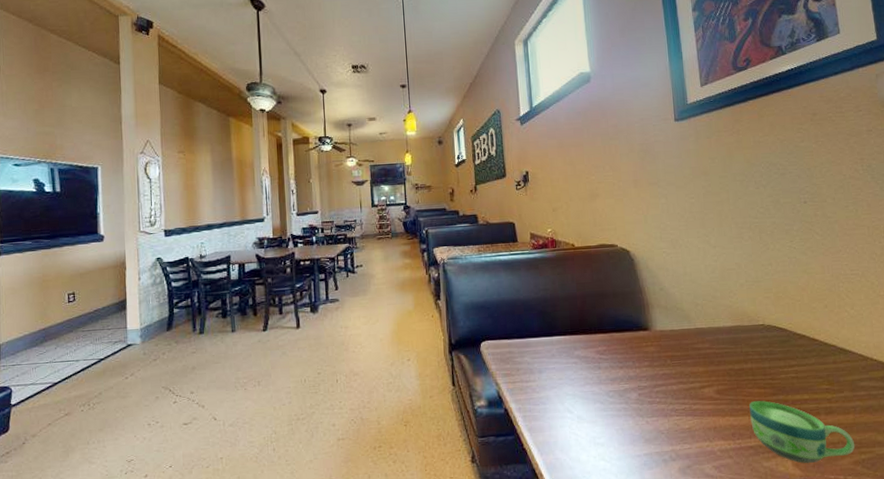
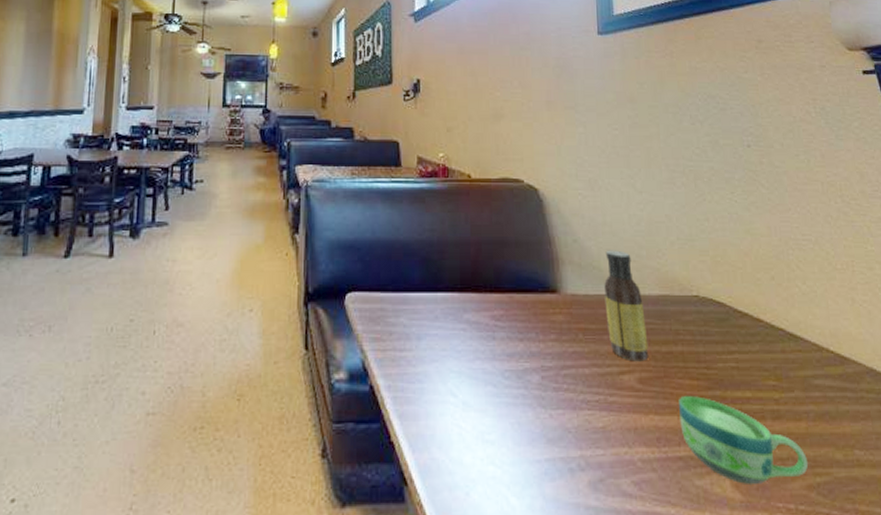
sauce bottle: none [686,294,724,378] -> present [604,250,649,362]

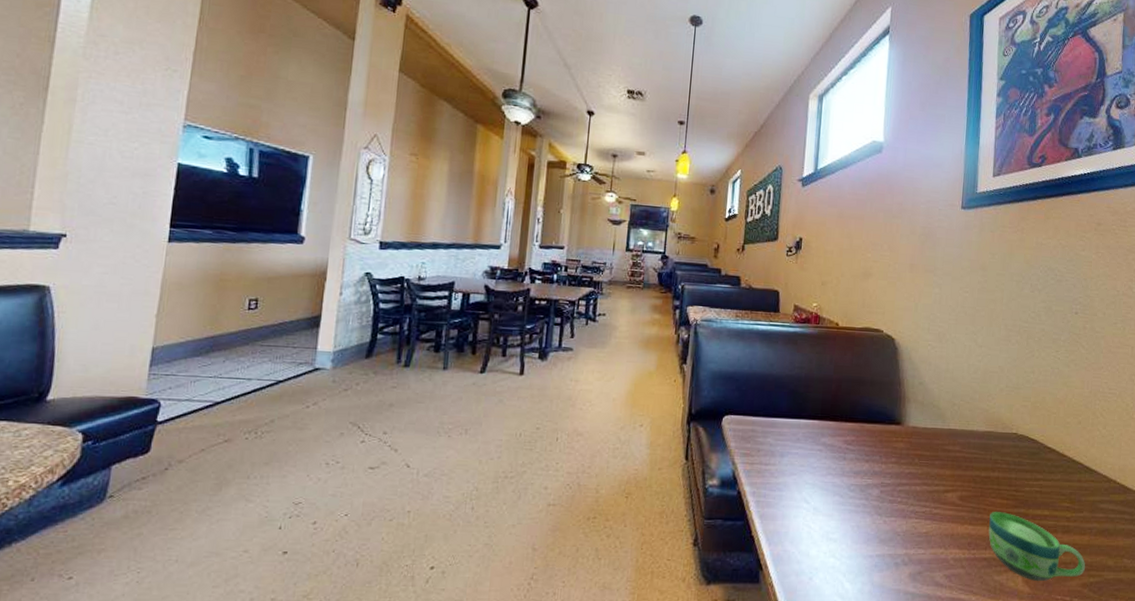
sauce bottle: present [604,250,649,362] -> none [939,392,971,483]

